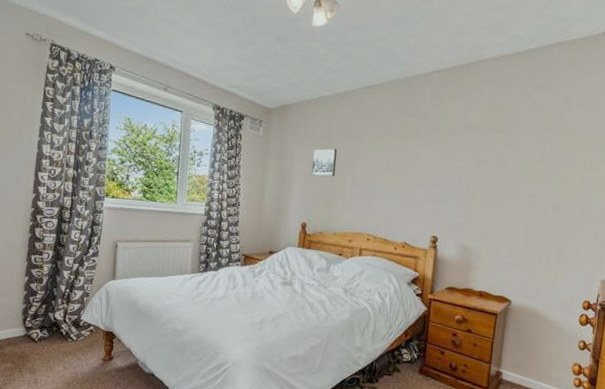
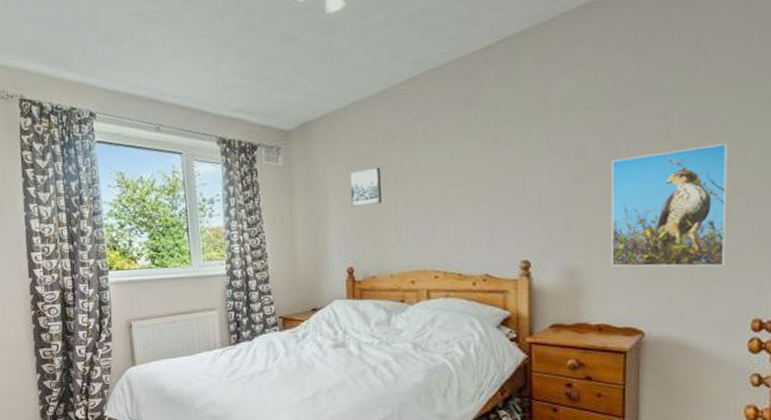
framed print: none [494,171,580,259] -> present [611,143,728,267]

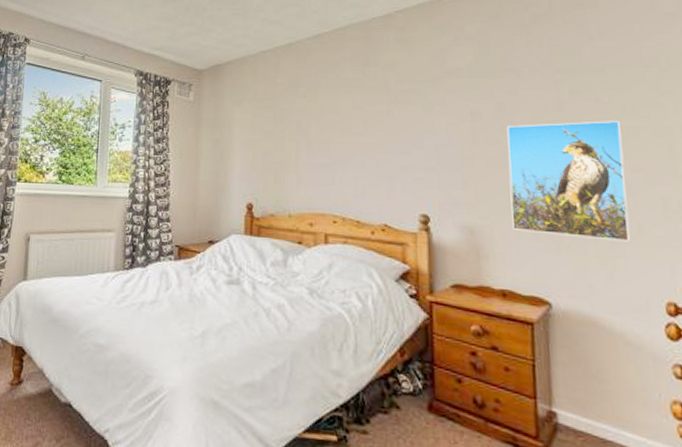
wall art: present [349,167,383,207] -> none [254,111,285,145]

